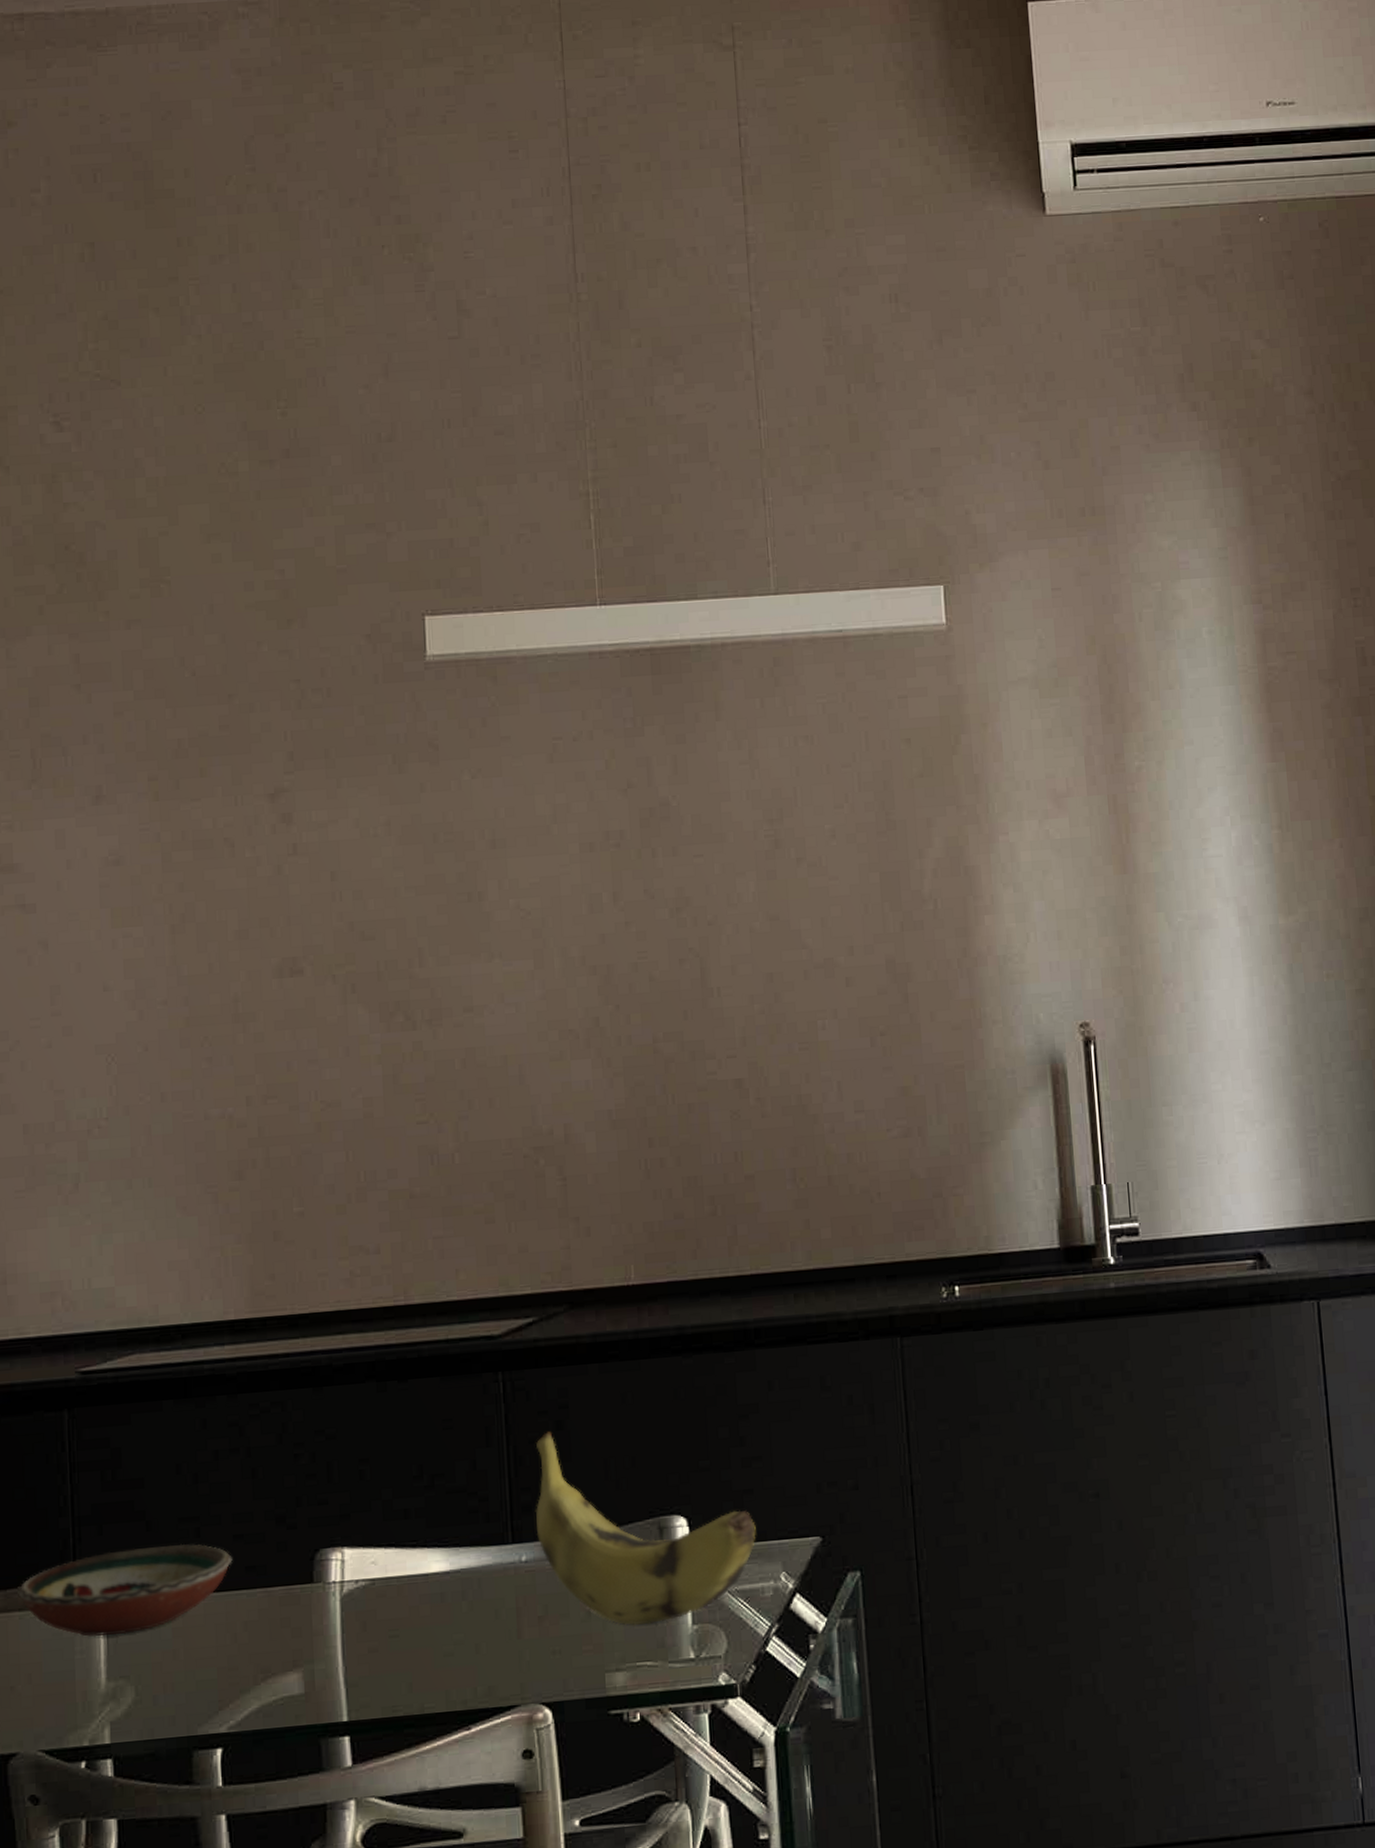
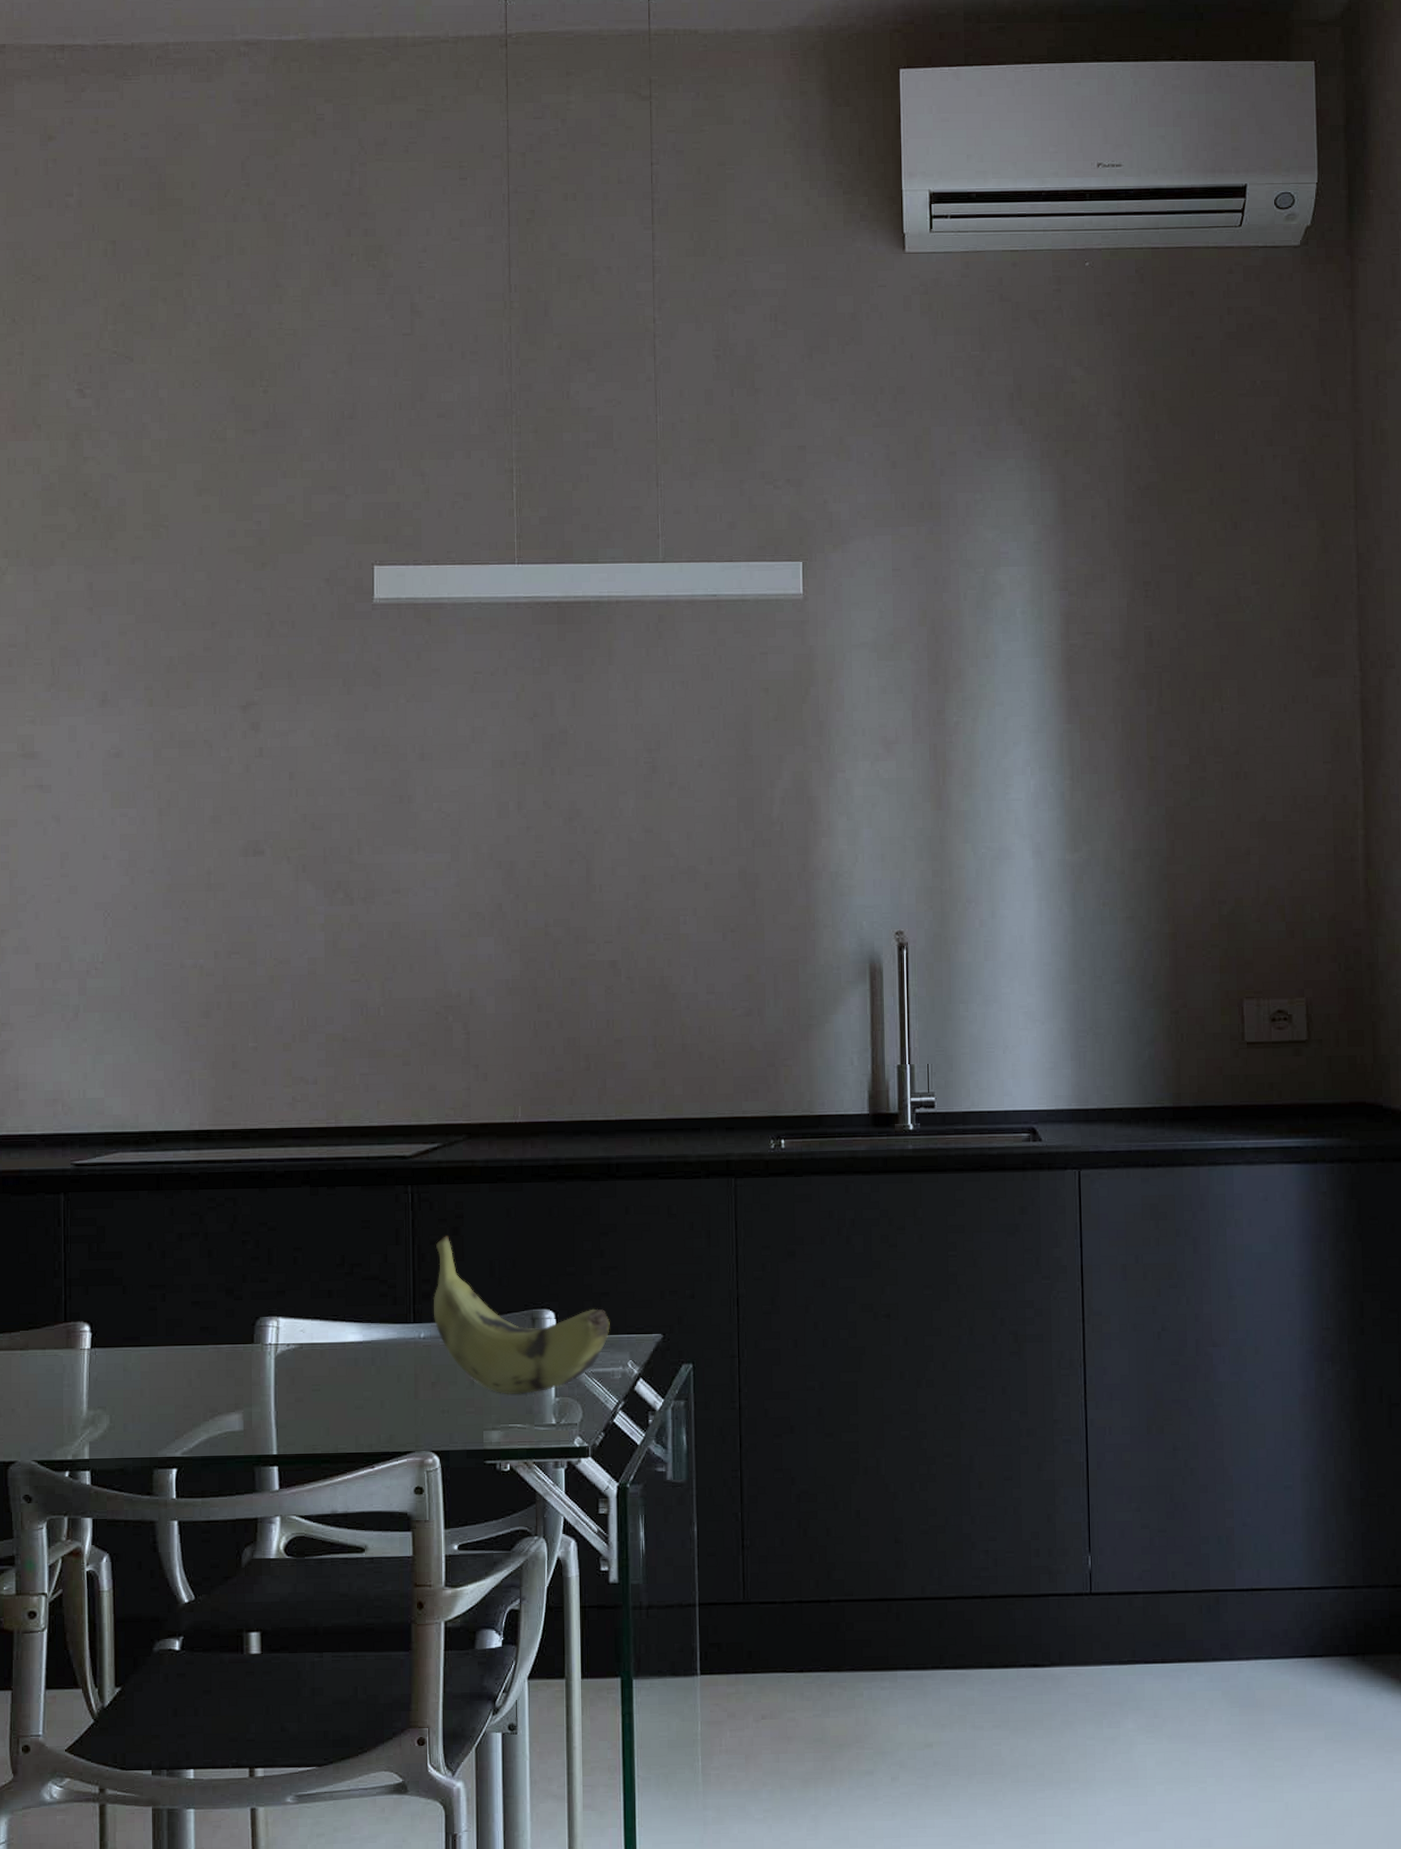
decorative bowl: present [18,1543,233,1637] -> none [20,1305,190,1375]

